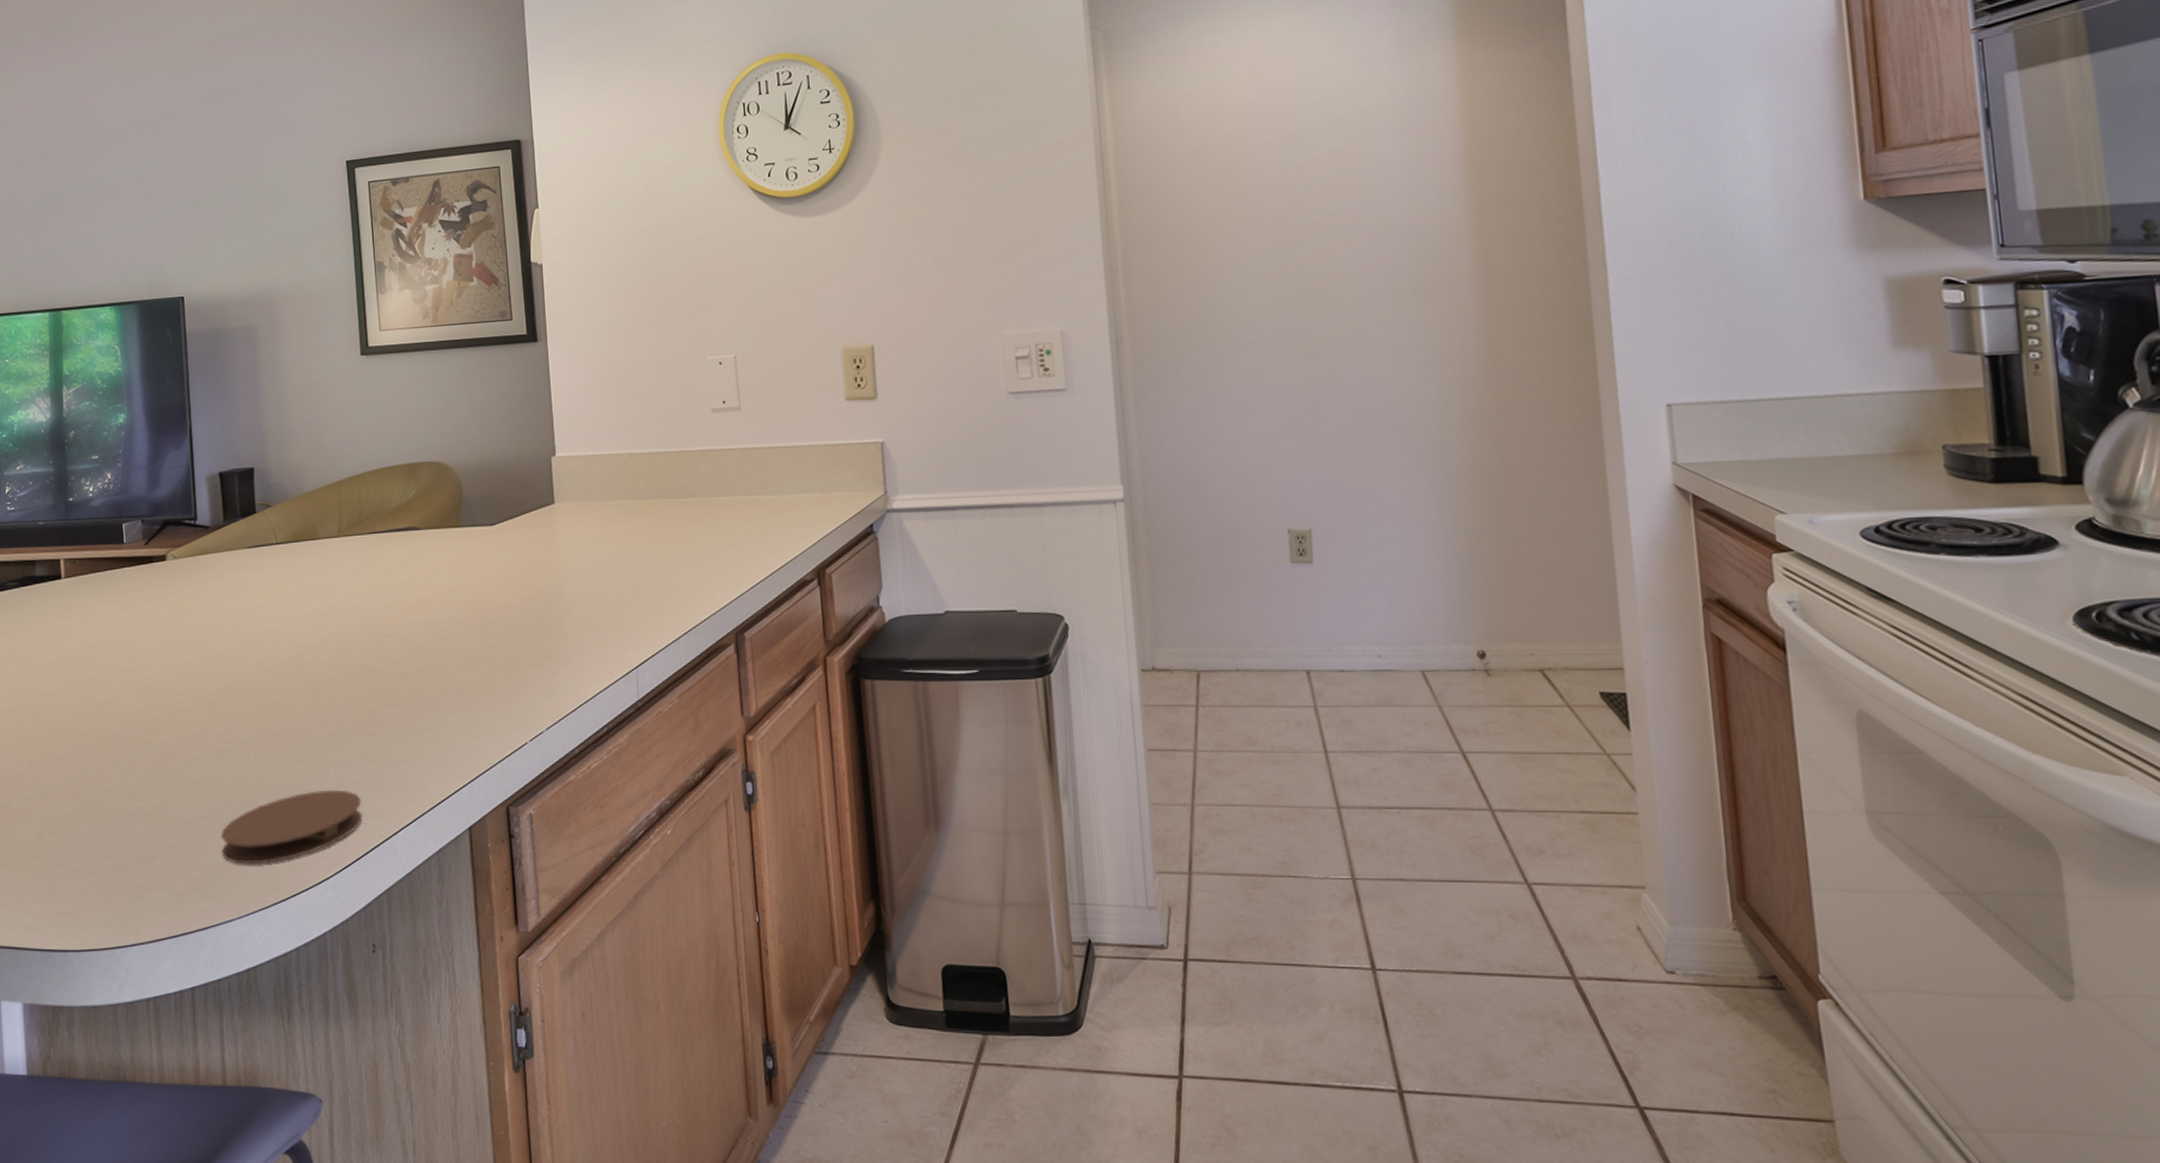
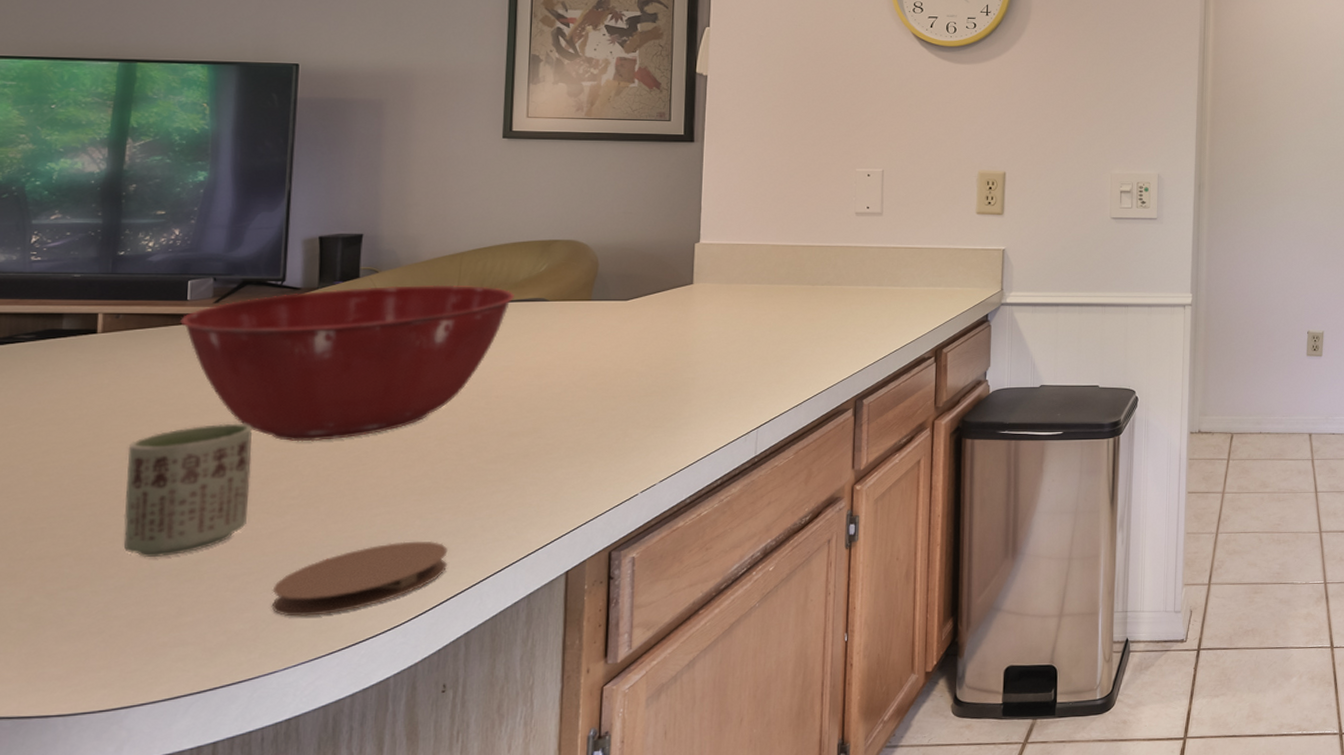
cup: none [96,665,194,799] -> present [123,423,253,557]
mixing bowl: none [121,516,390,685] -> present [180,284,514,442]

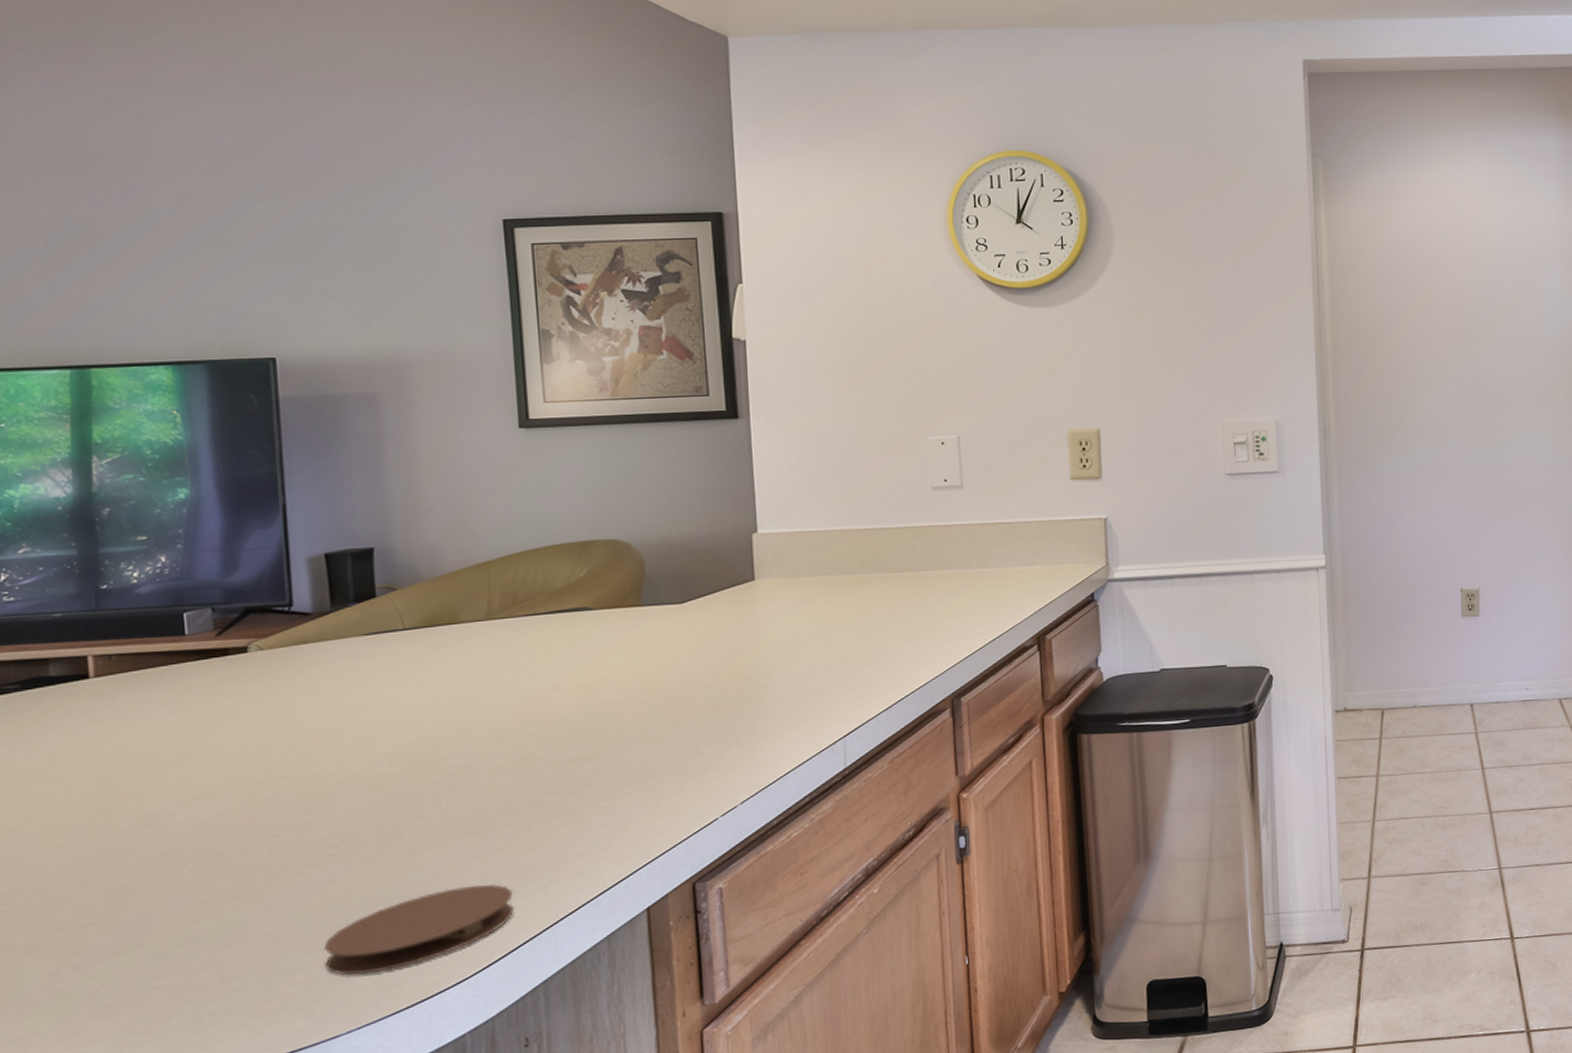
cup: present [123,423,253,557] -> none [143,767,286,921]
mixing bowl: present [180,284,514,442] -> none [180,598,554,785]

